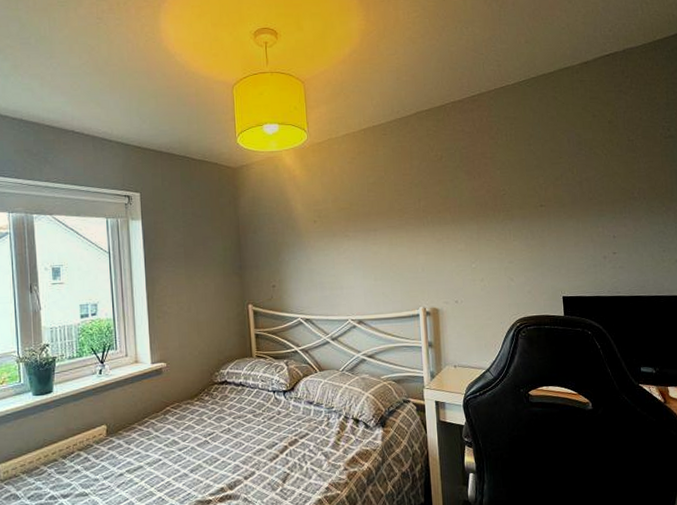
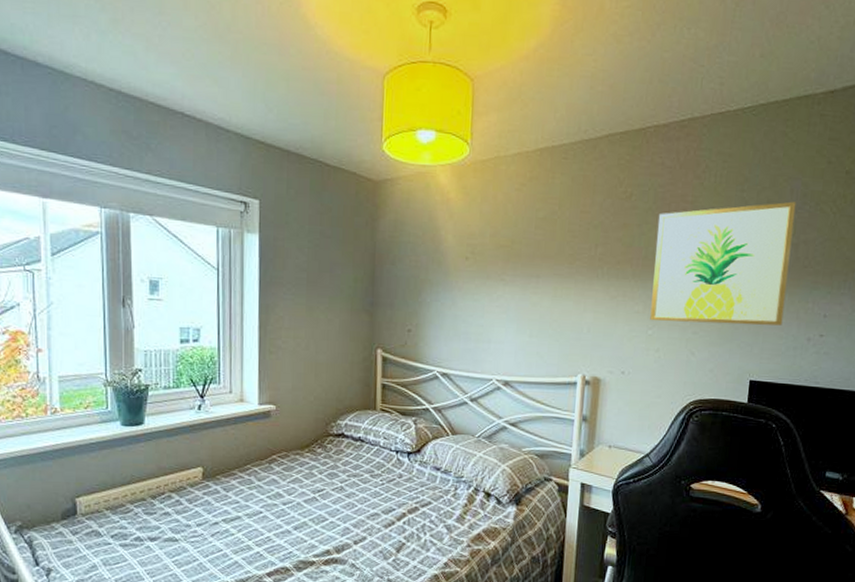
wall art: none [466,149,581,256] -> present [650,201,796,326]

